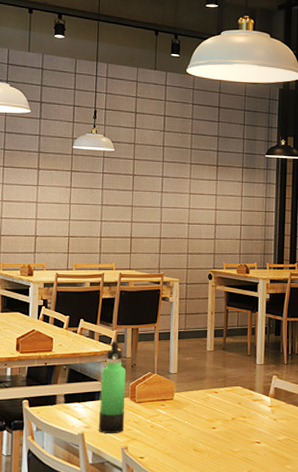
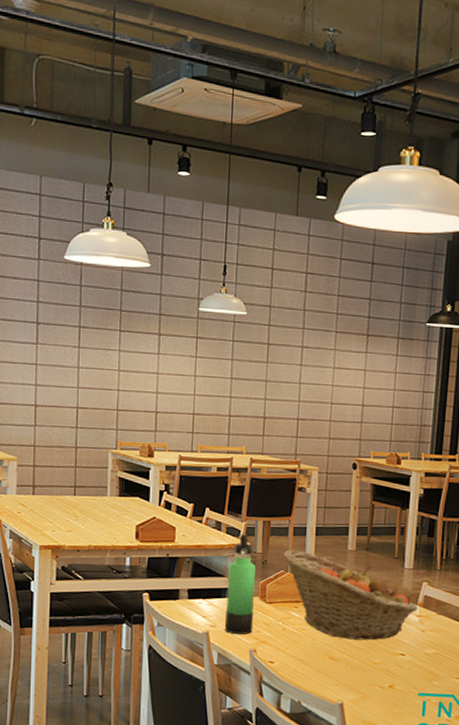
fruit basket: none [150,353,270,432] -> present [283,549,418,640]

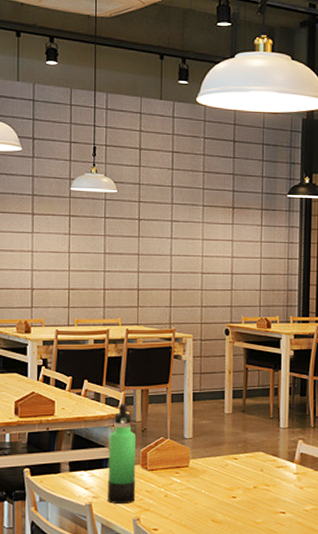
fruit basket: present [283,549,418,640] -> none [162,416,295,501]

